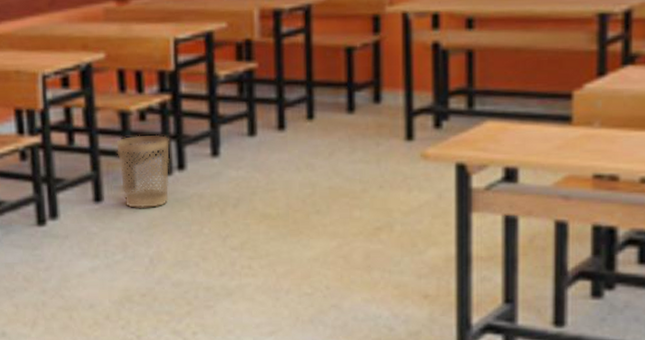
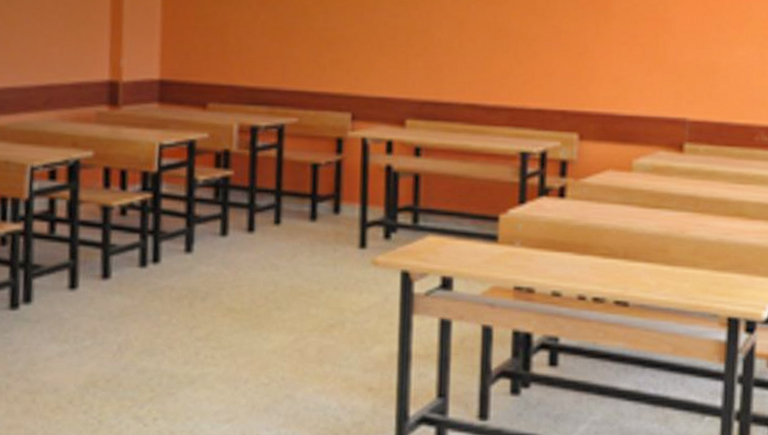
wastebasket: present [116,134,171,209] -> none [96,228,148,298]

